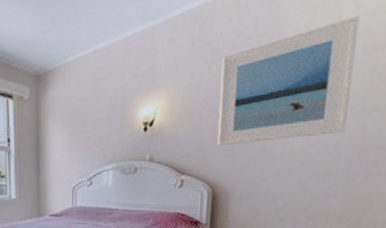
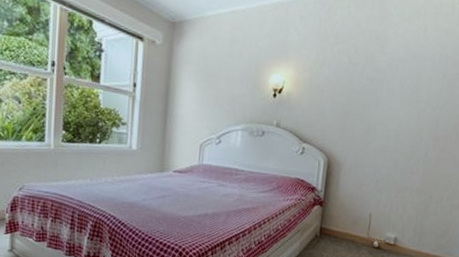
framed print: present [217,16,360,146] -> none [334,32,438,123]

